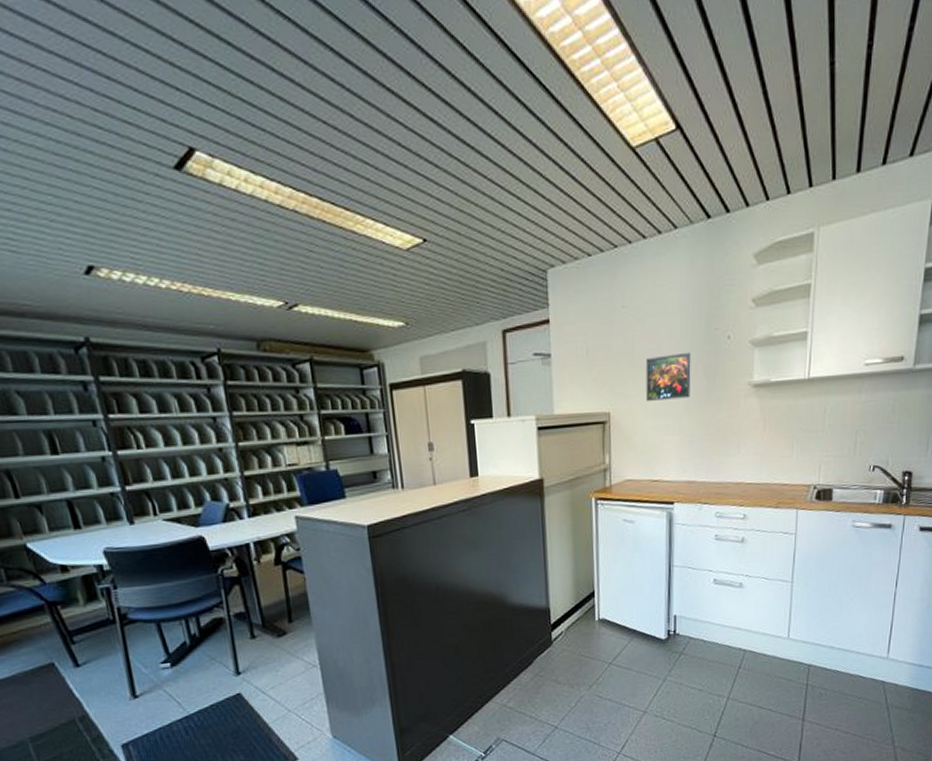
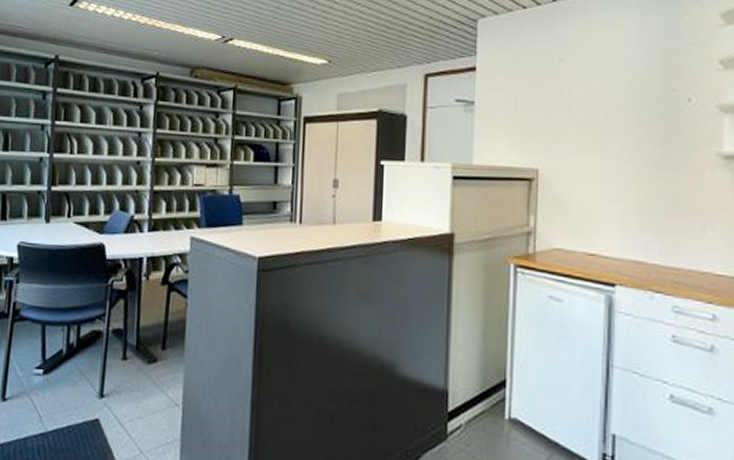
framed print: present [645,352,691,401] -> none [584,112,641,163]

